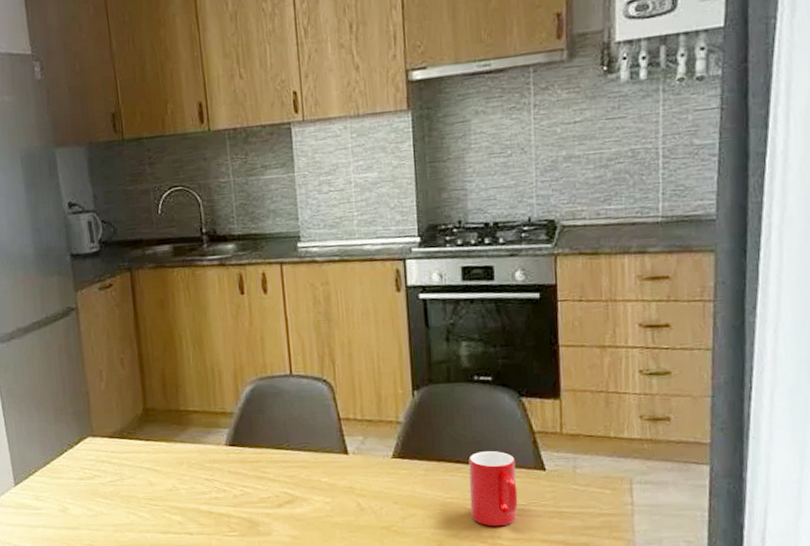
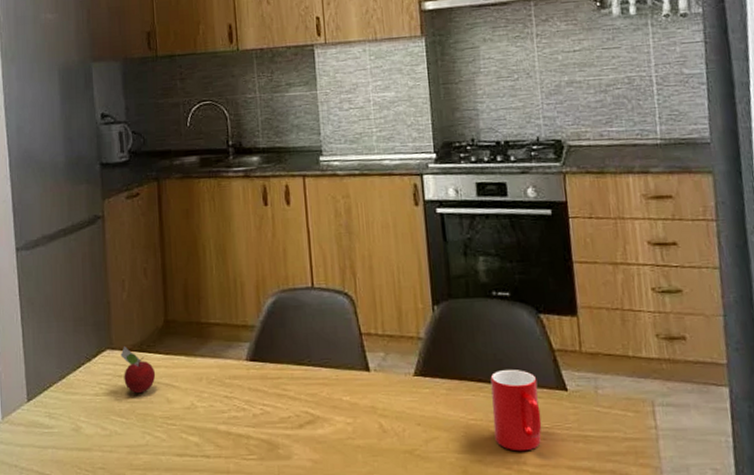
fruit: none [102,434,138,478] -> present [120,346,156,394]

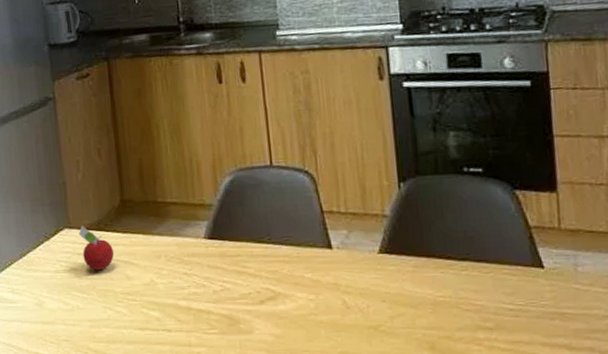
cup: present [490,370,542,452] -> none [460,247,515,328]

